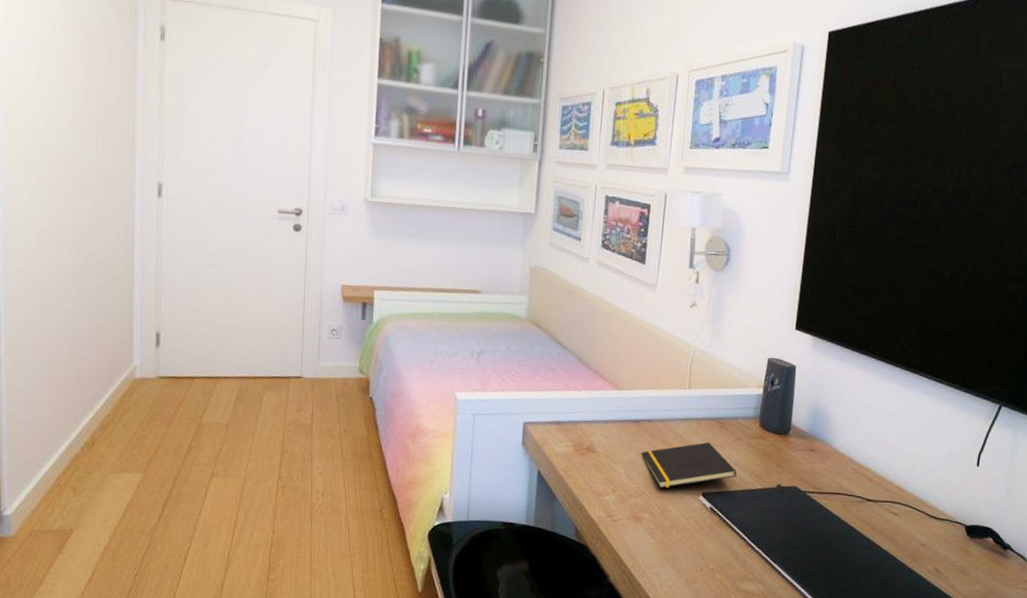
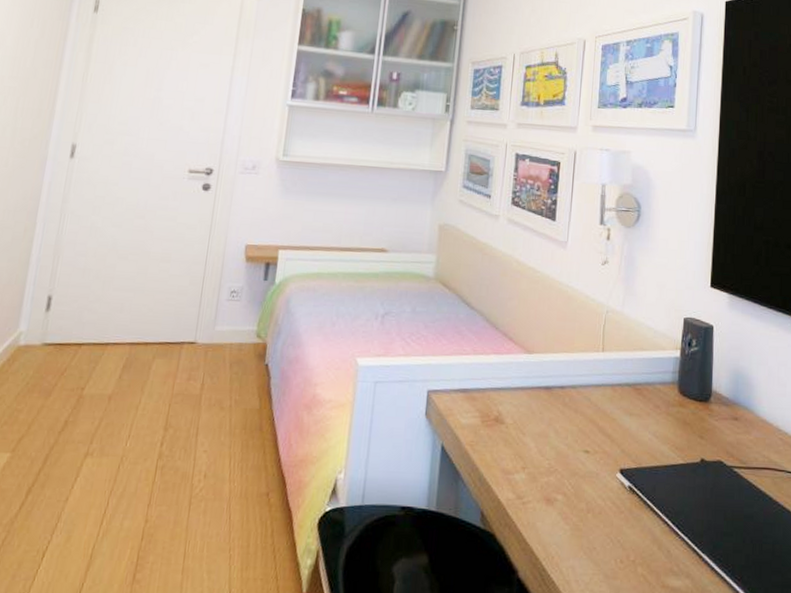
notepad: present [641,442,737,488] -> none [553,411,657,465]

